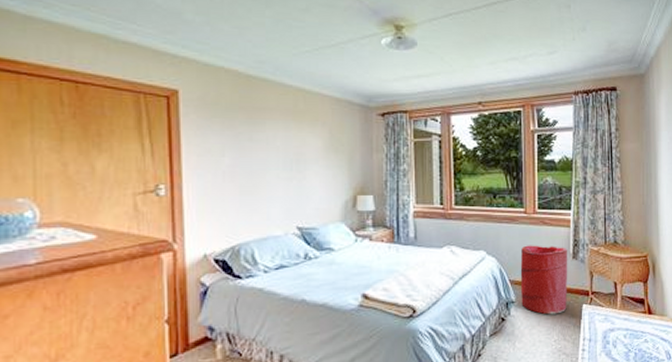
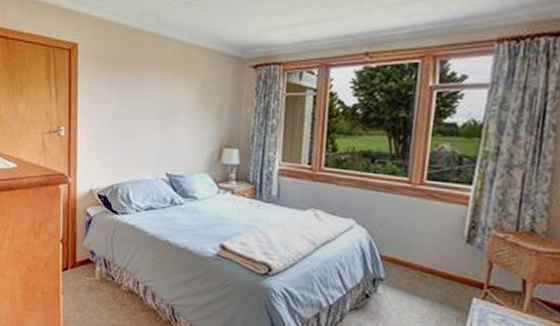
laundry hamper: present [520,245,568,315] -> none [392,219,461,303]

